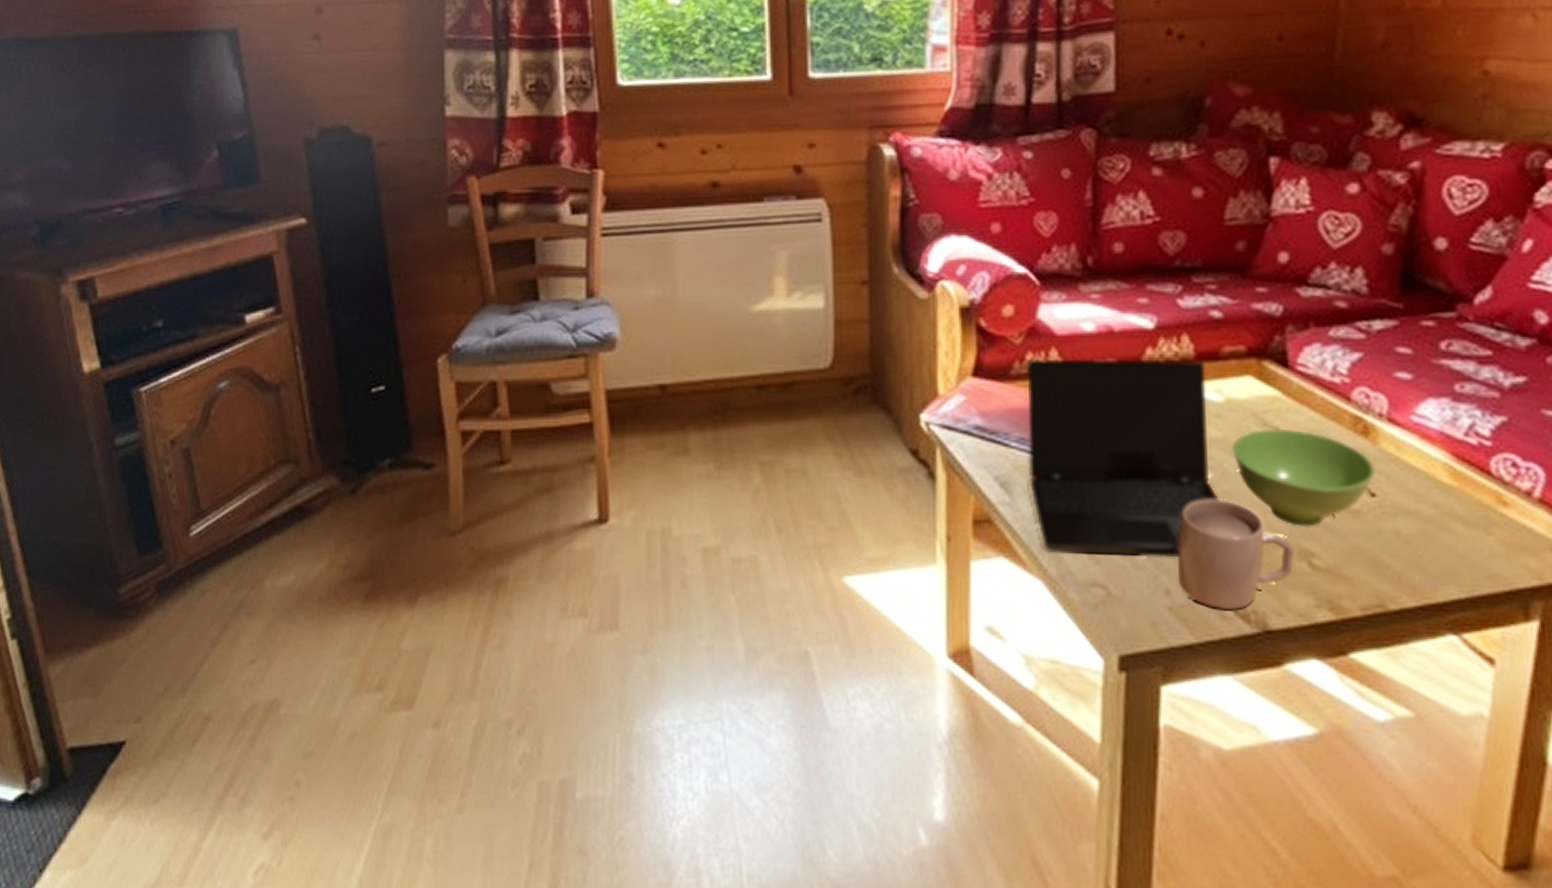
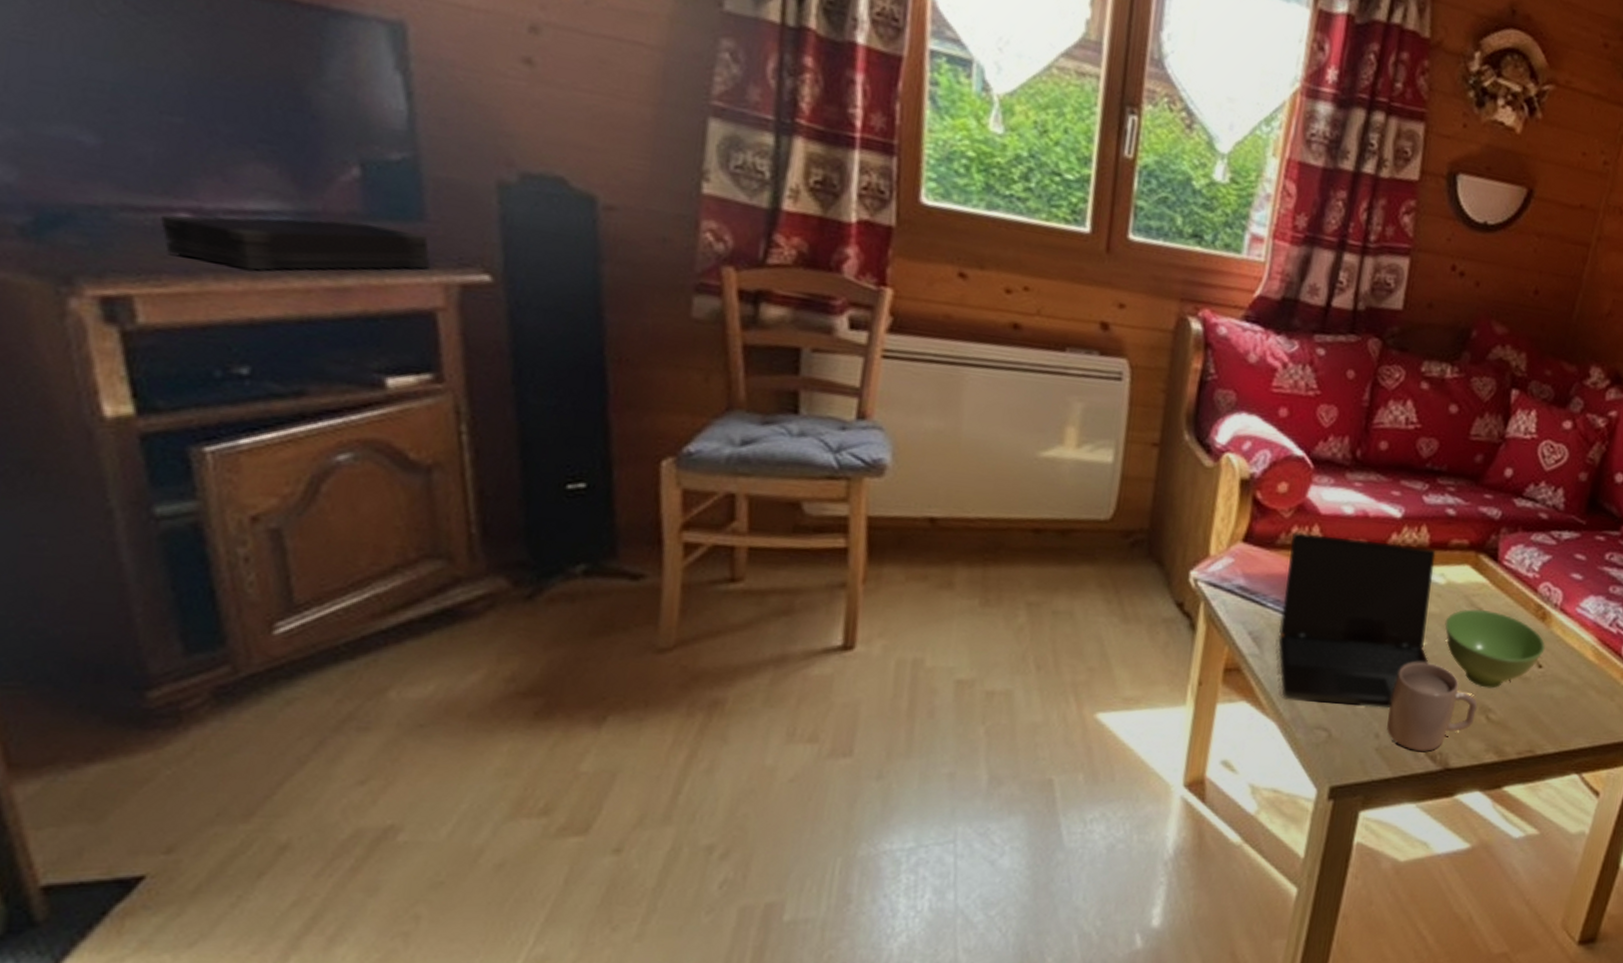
game console: none [107,193,267,245] -> present [161,215,431,271]

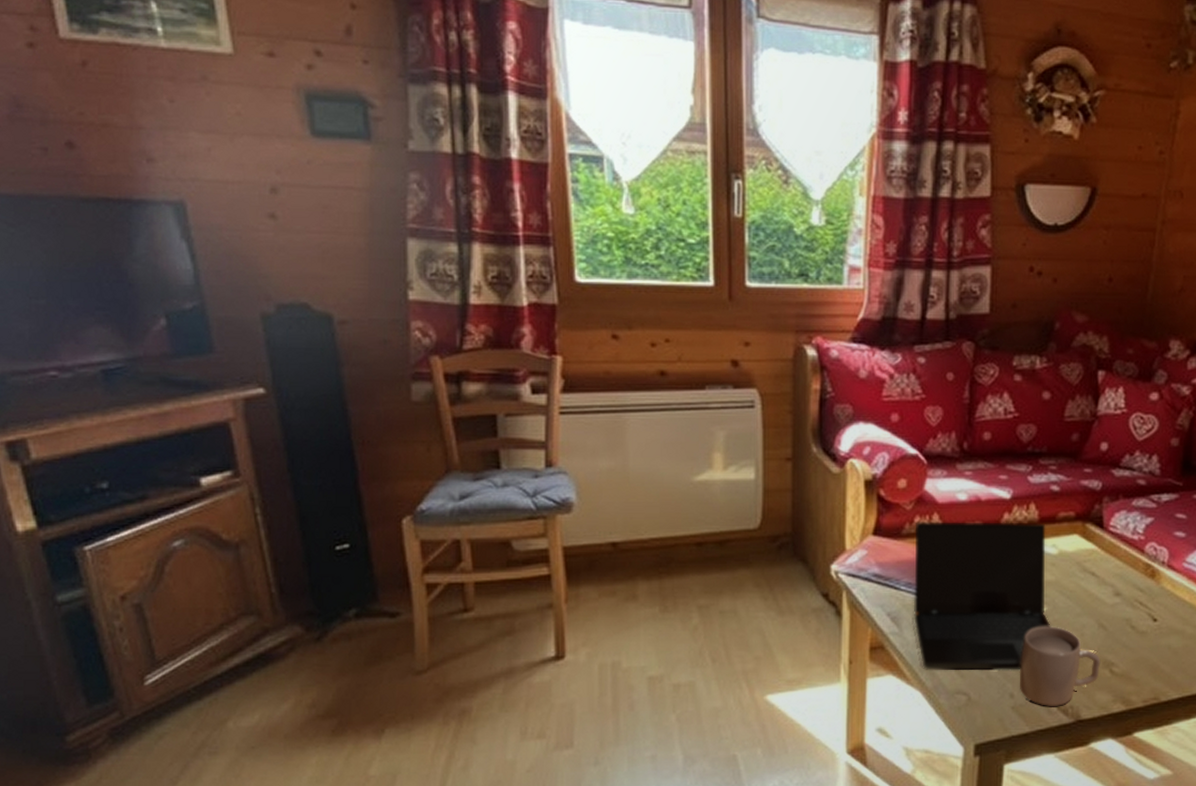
game console: present [161,215,431,271] -> none [39,360,221,409]
bowl: present [1445,609,1545,689] -> none [1062,574,1157,644]

